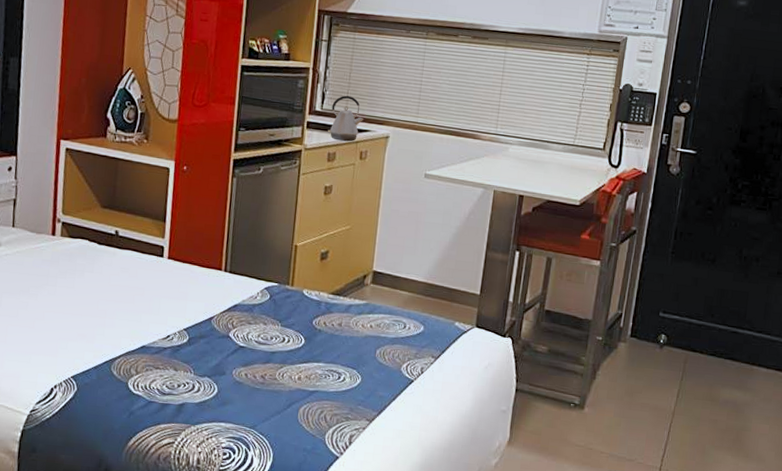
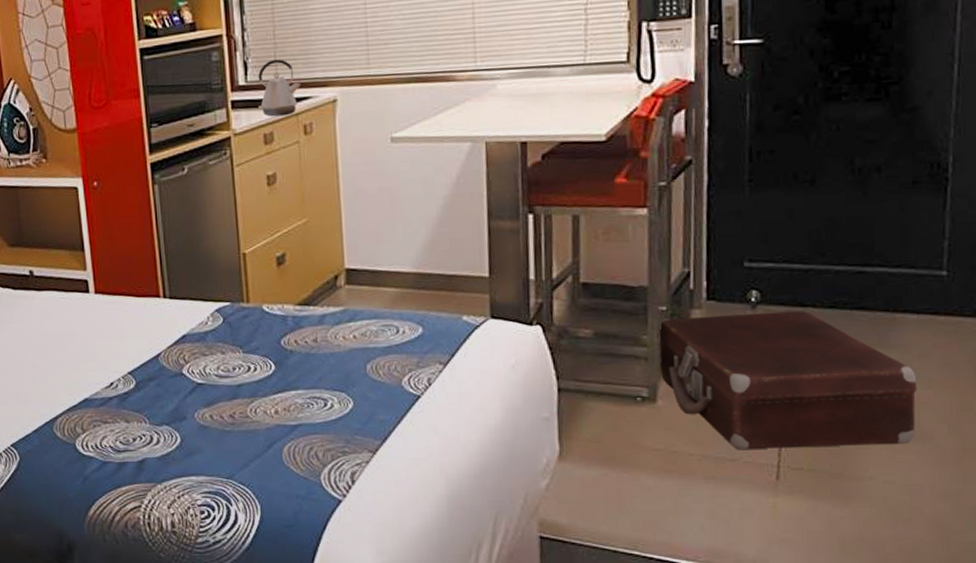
suitcase: none [590,346,760,463] -> present [657,311,918,449]

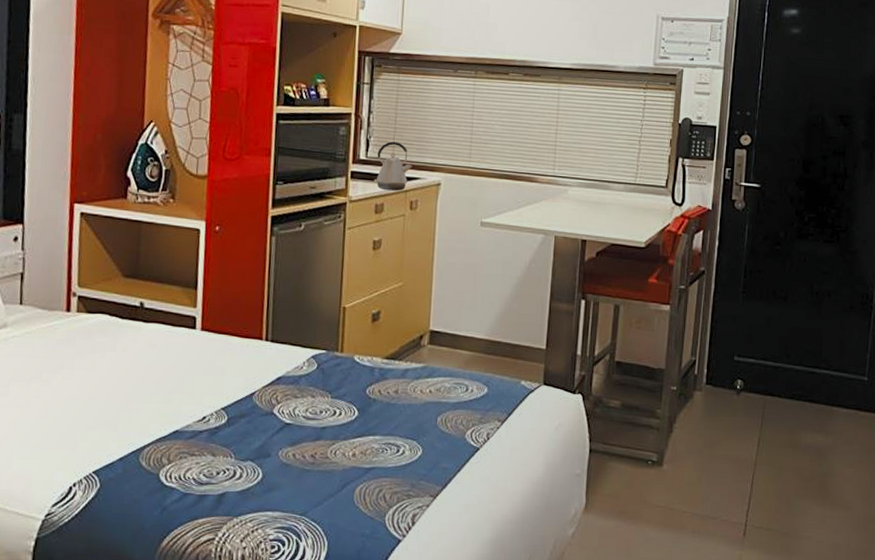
suitcase: present [657,311,918,449] -> none [667,396,844,511]

